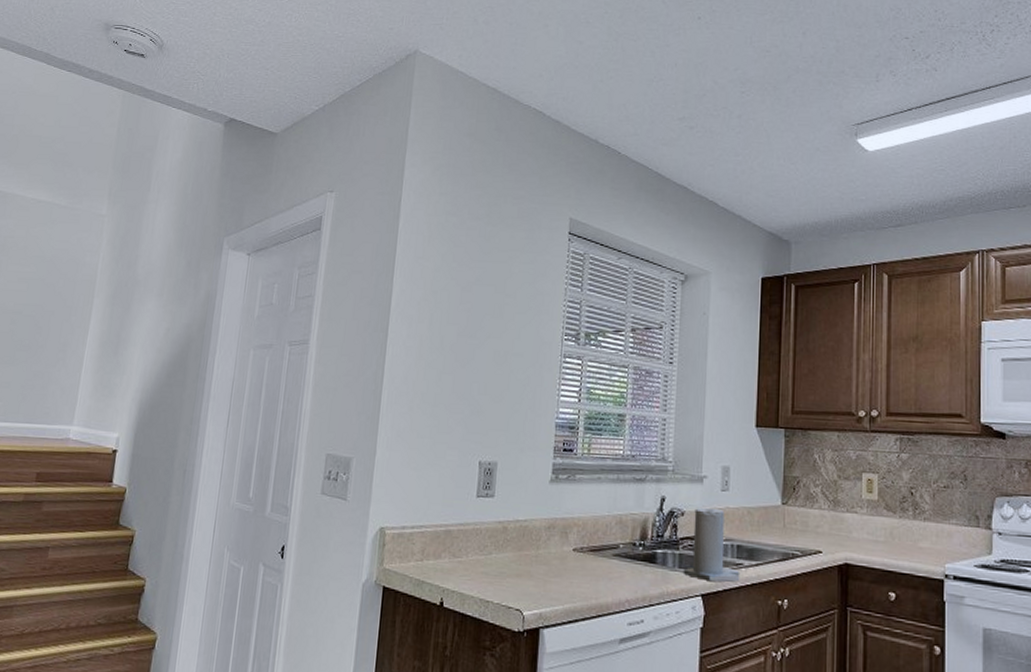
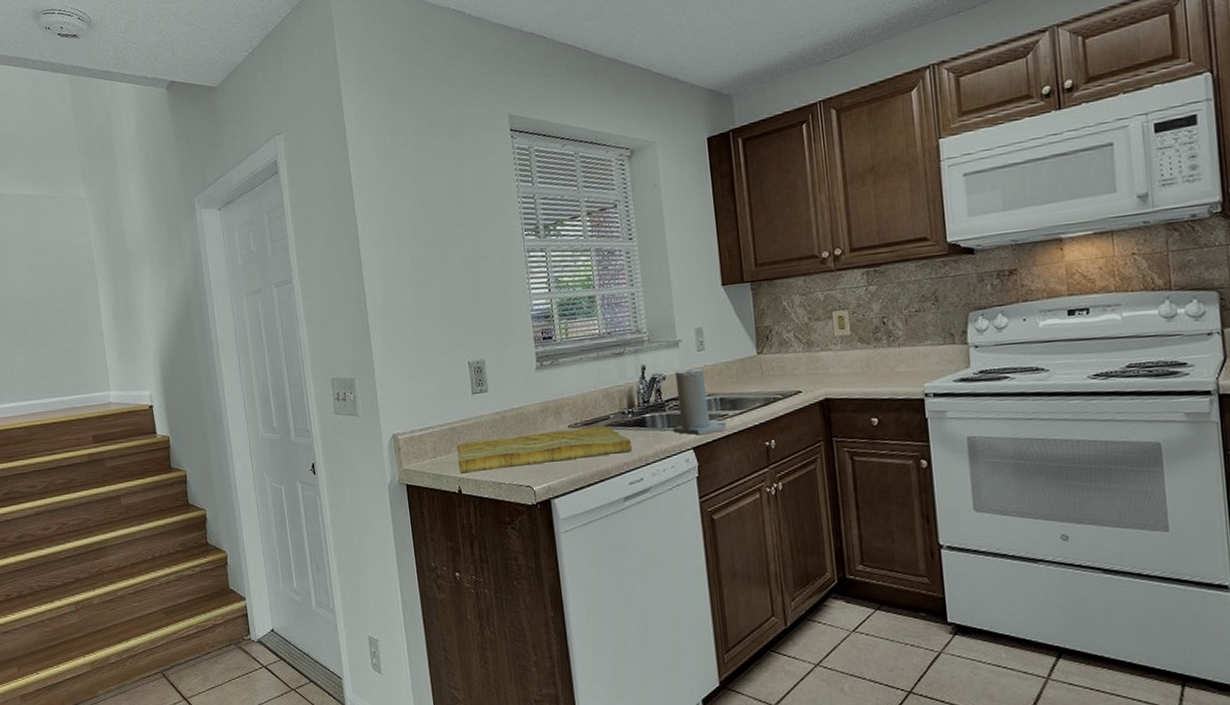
cutting board: none [445,549,637,589] -> present [457,425,632,474]

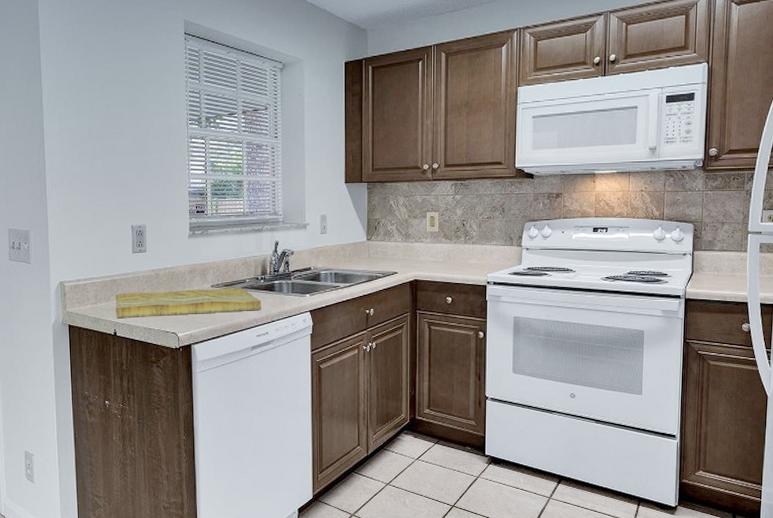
paper towel: present [673,368,727,435] -> none [296,248,338,301]

